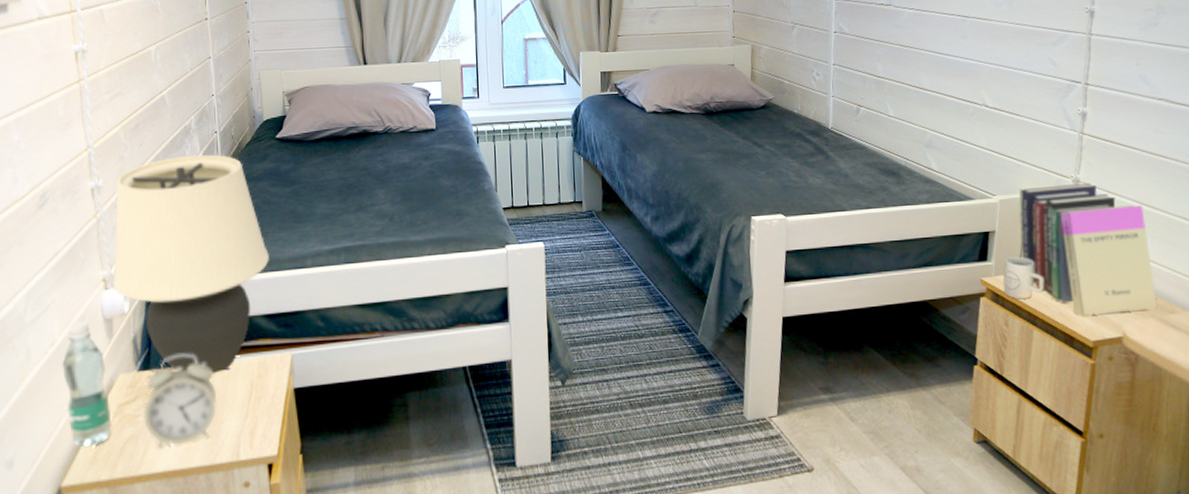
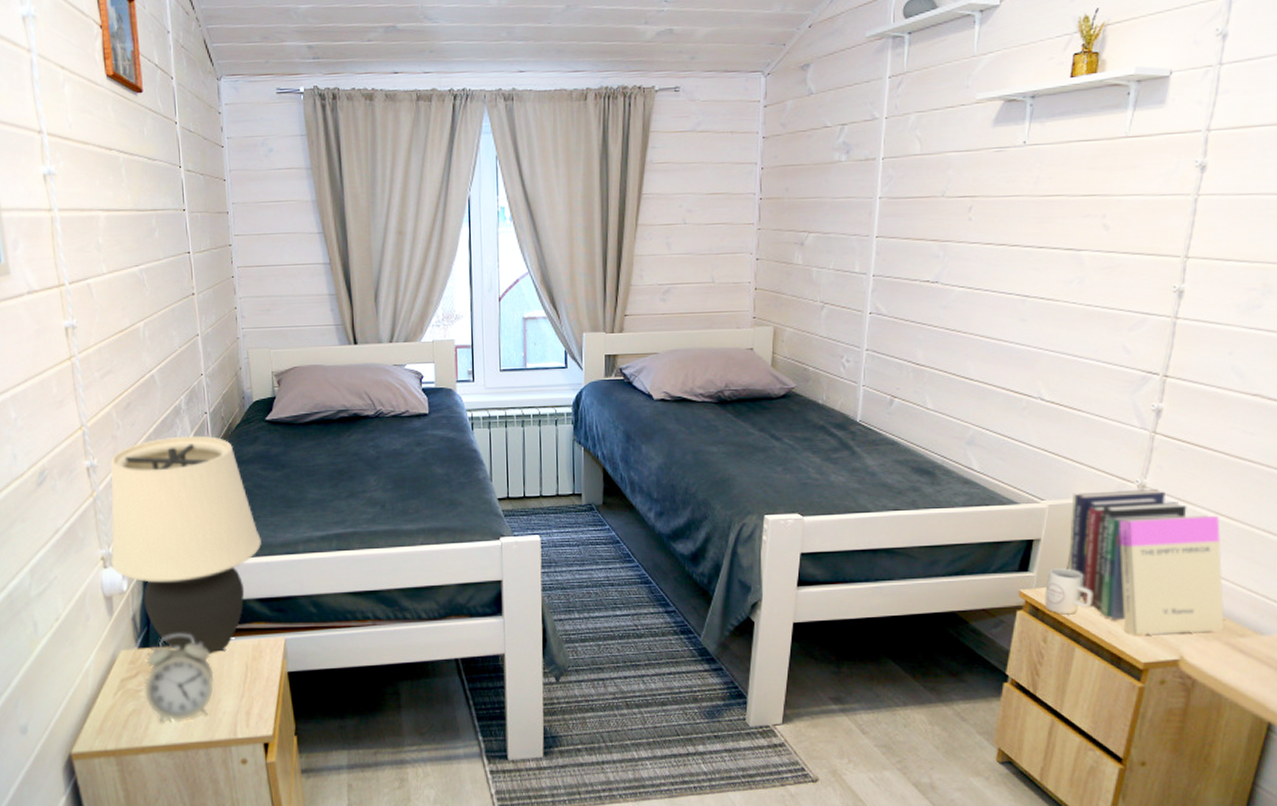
bottle: present [61,320,112,448] -> none [66,597,116,718]

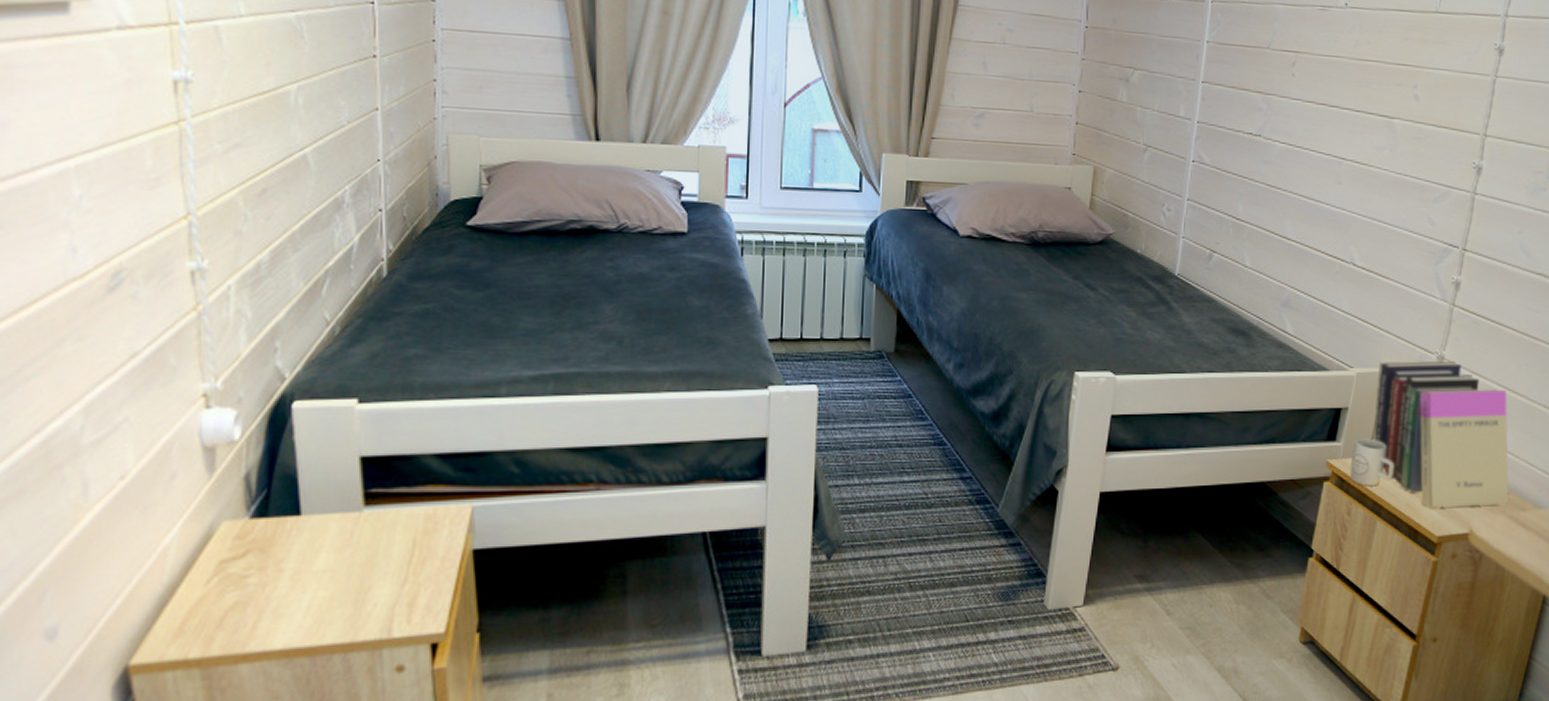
table lamp: present [109,435,261,655] -> none [218,237,448,527]
alarm clock: present [144,633,214,722] -> none [254,498,365,618]

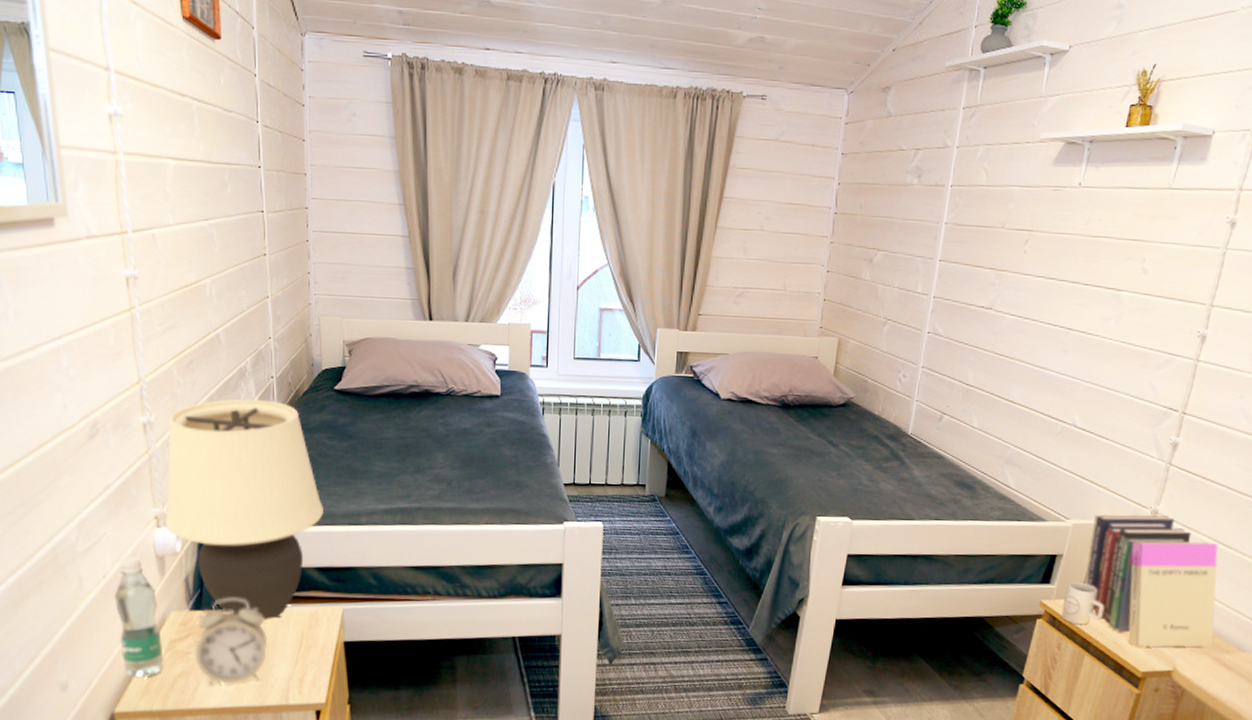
bottle: none [135,447,209,616] -> present [113,555,164,678]
table lamp: none [218,237,448,527] -> present [165,399,323,620]
alarm clock: none [254,498,365,618] -> present [194,597,268,685]

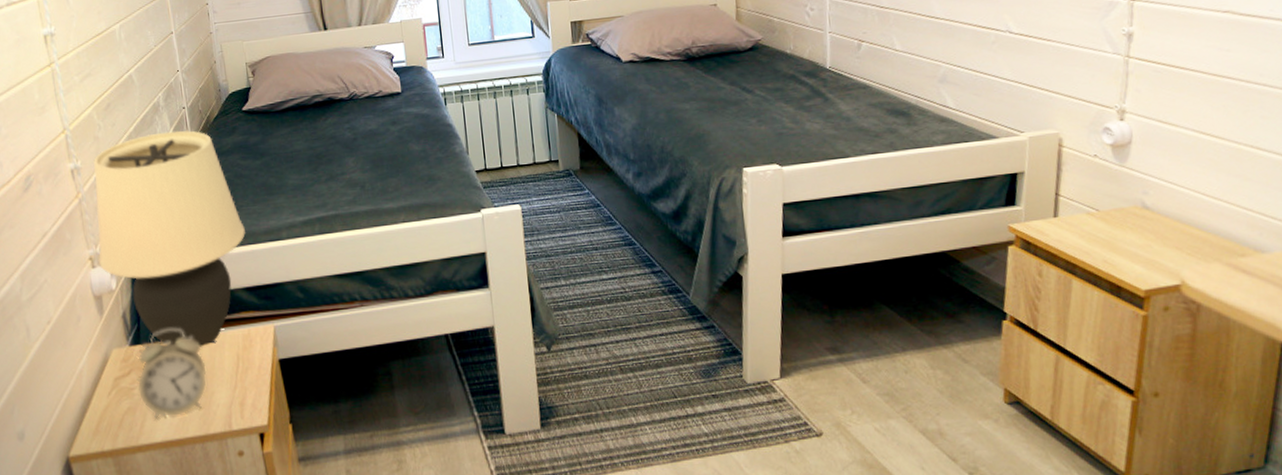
bottle: present [113,555,164,678] -> none [58,298,110,420]
mug: present [1061,582,1105,625] -> none [1034,199,1085,247]
books: present [1085,513,1218,648] -> none [1052,112,1223,262]

